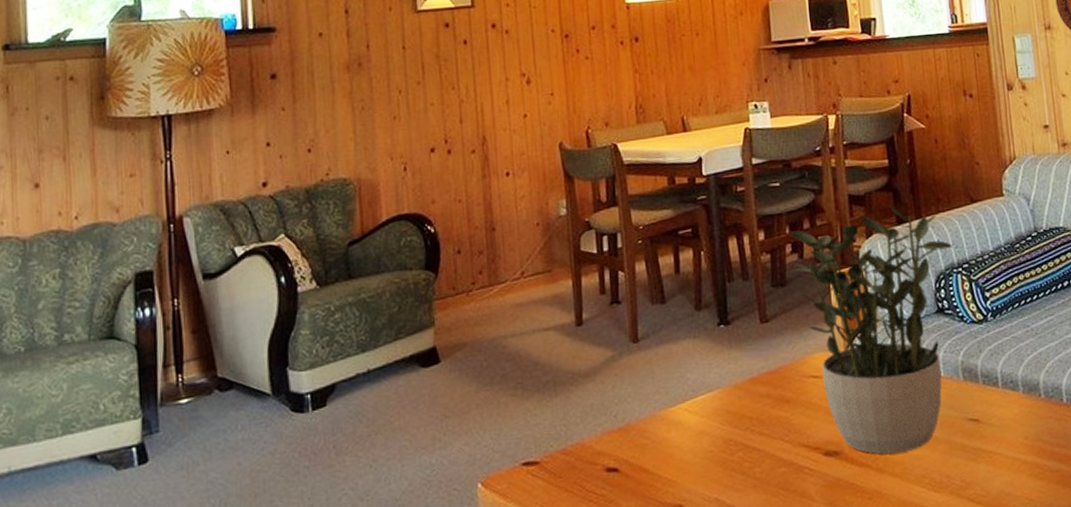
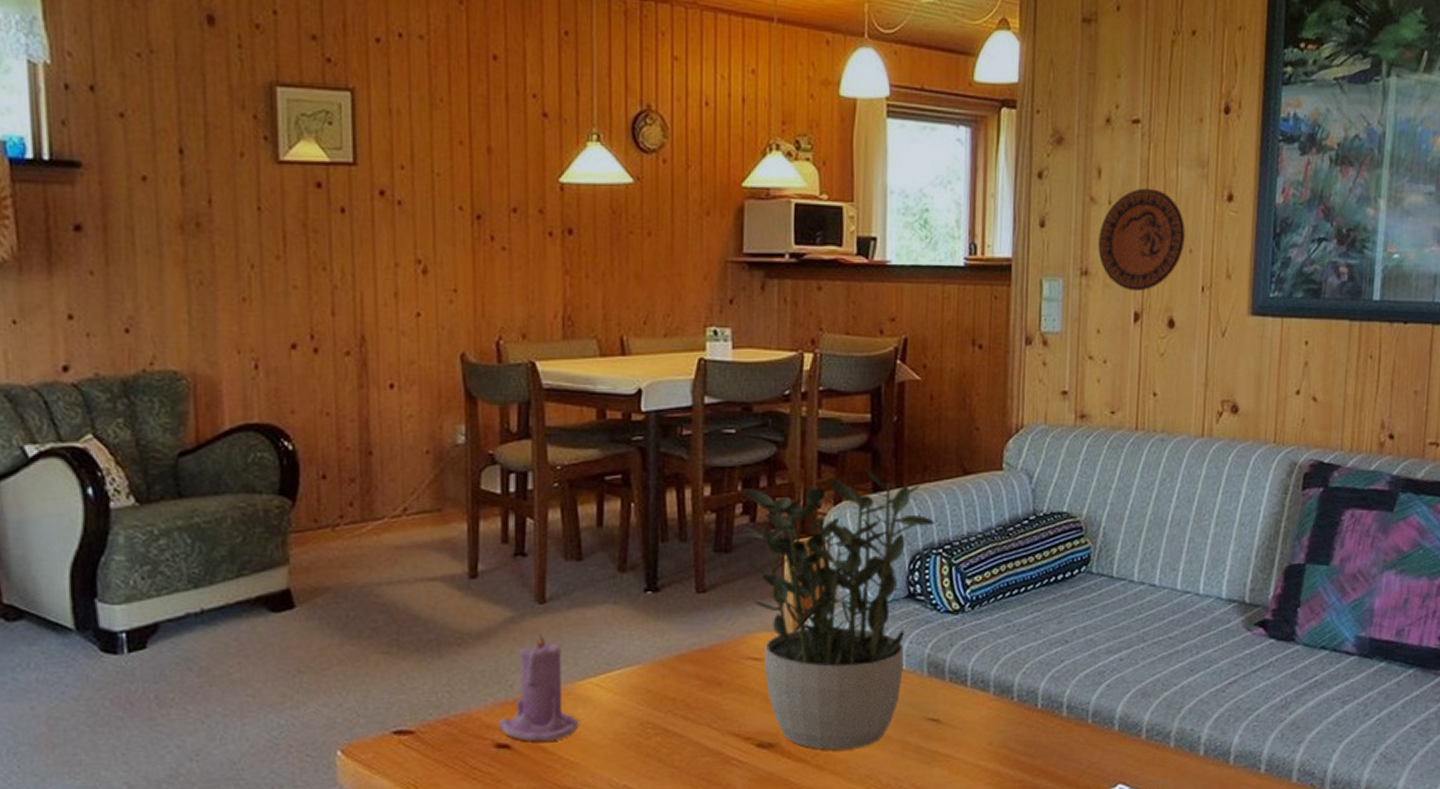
candle: none [606,368,674,464] -> present [497,634,580,742]

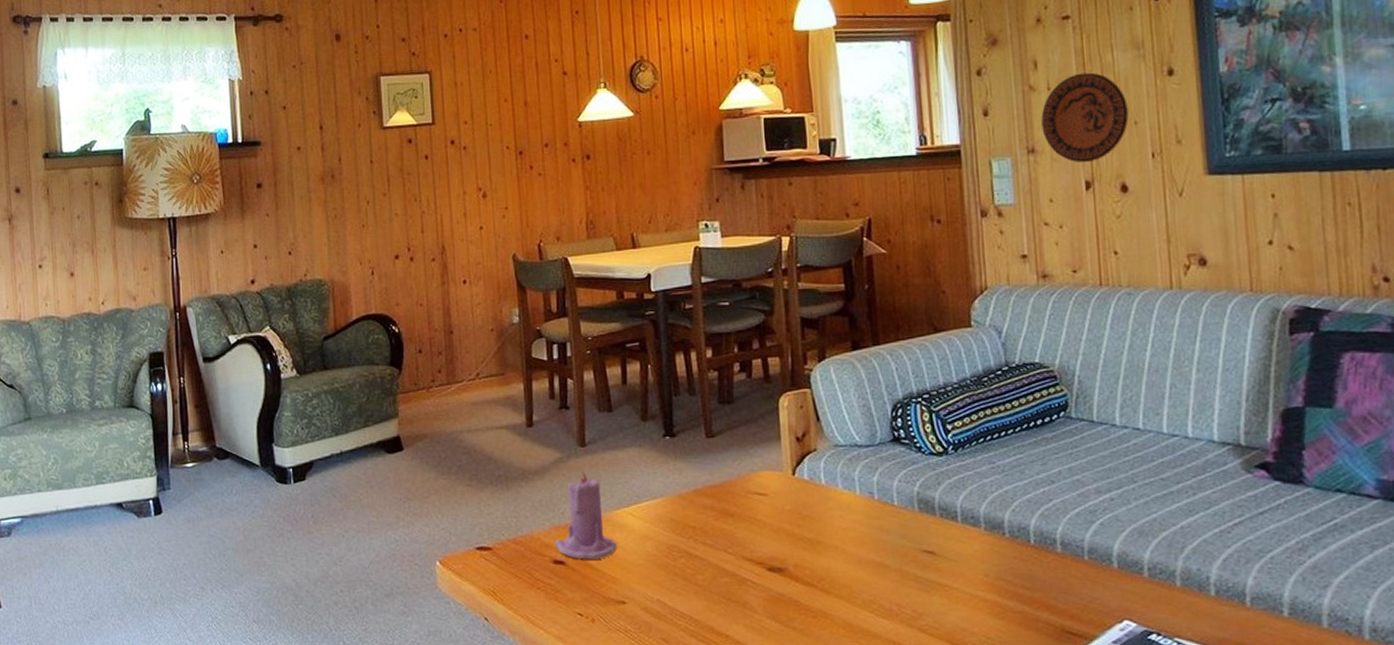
potted plant: present [737,468,936,750] -> none [736,330,913,577]

